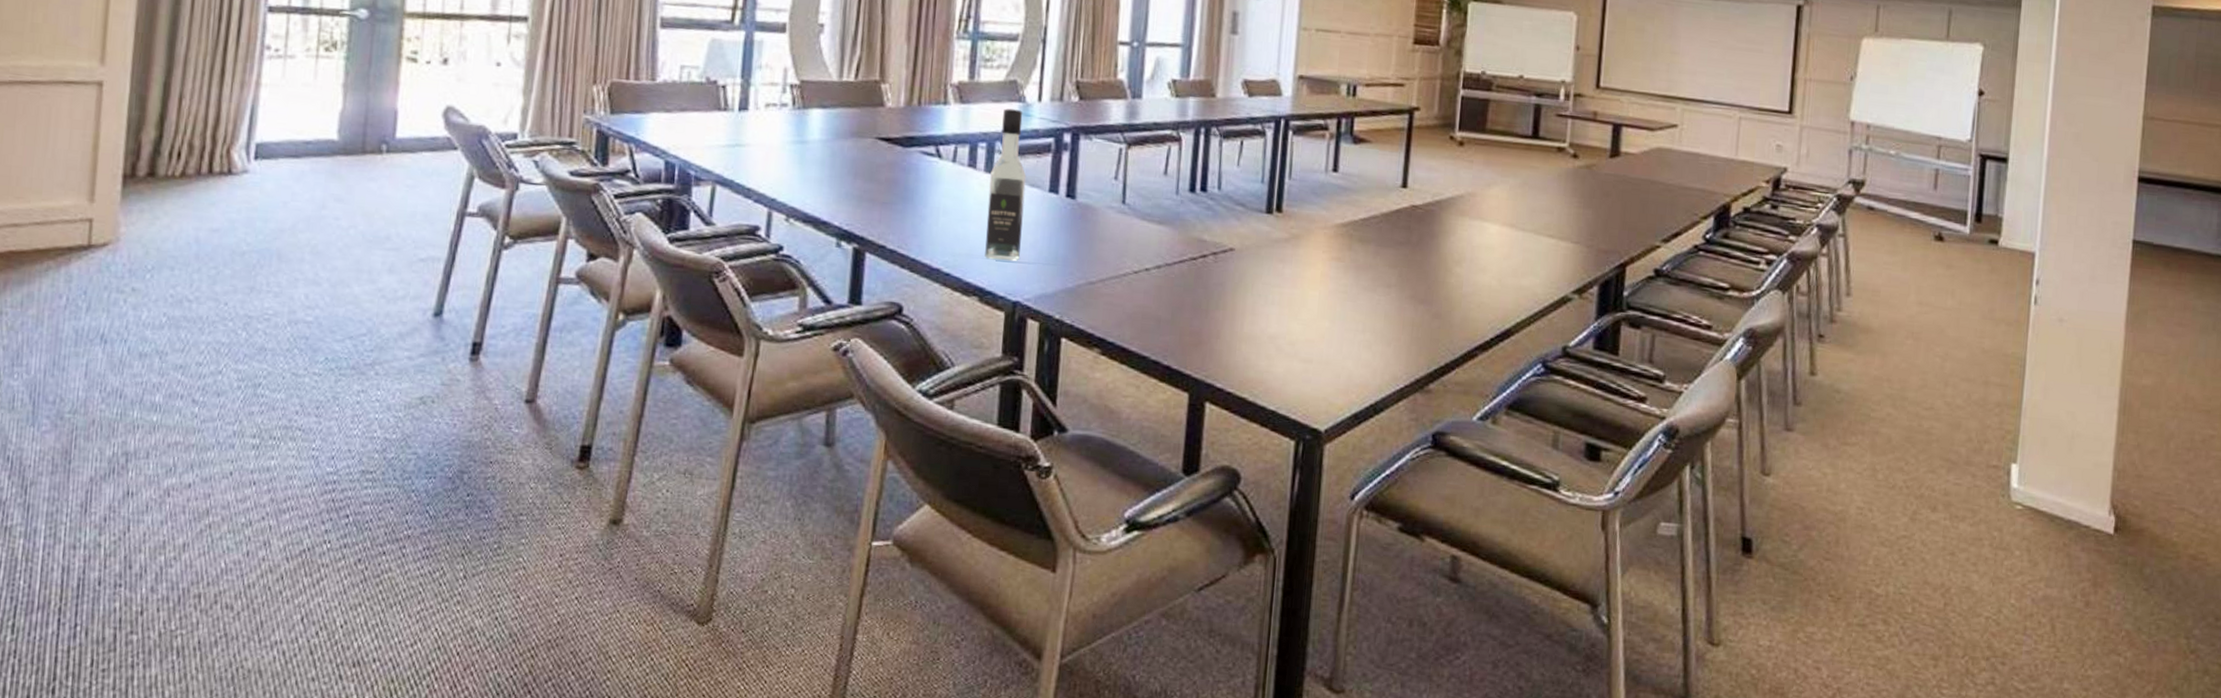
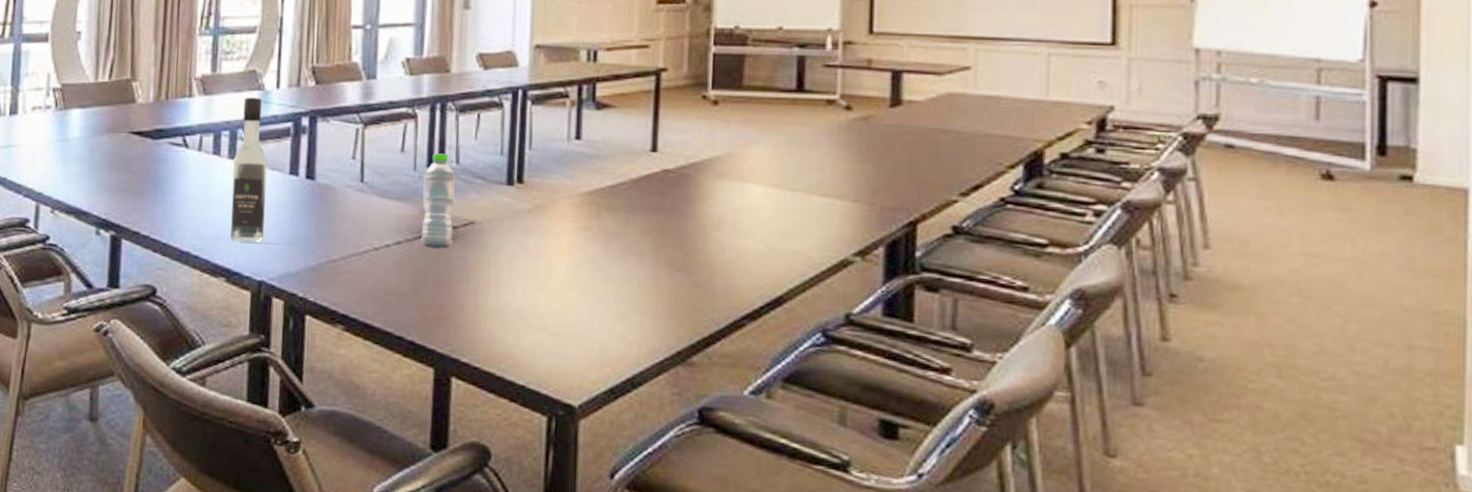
water bottle: none [1180,178,1216,275] -> present [421,153,455,249]

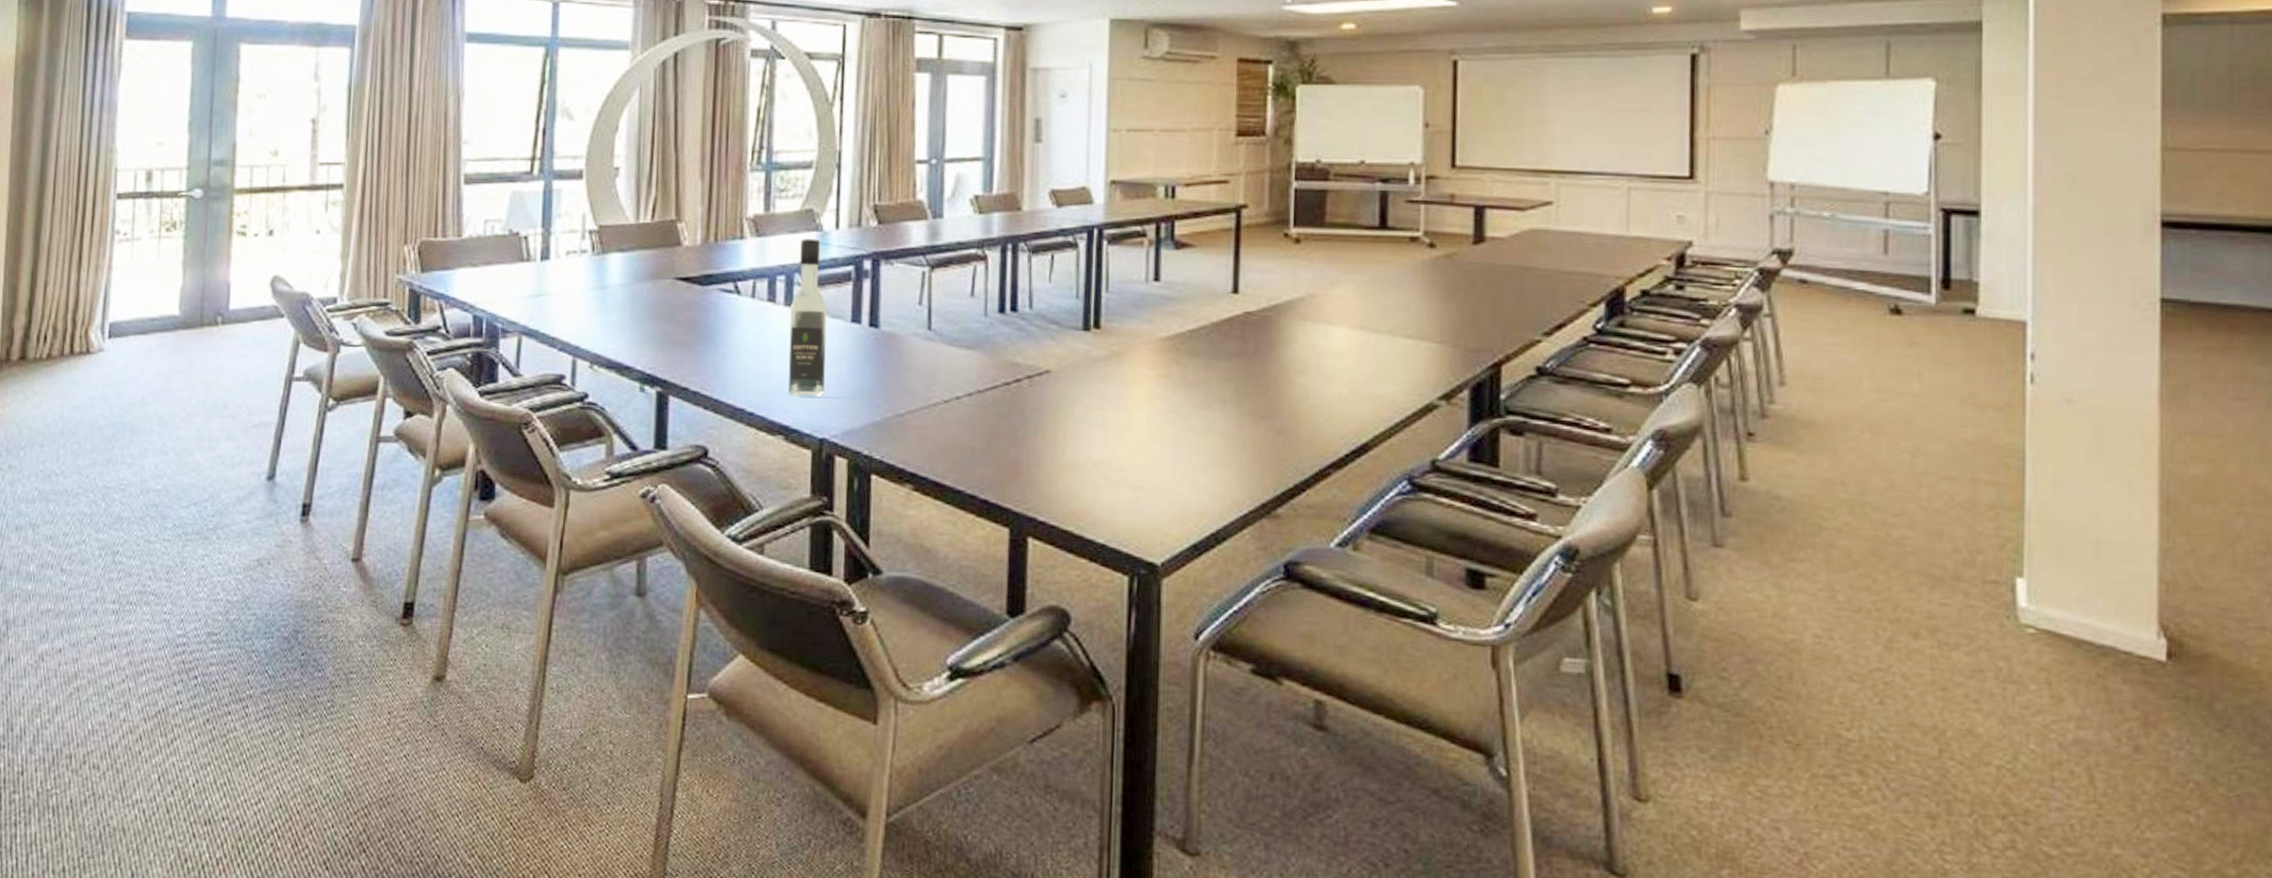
water bottle: present [421,153,455,249] -> none [993,297,1029,400]

